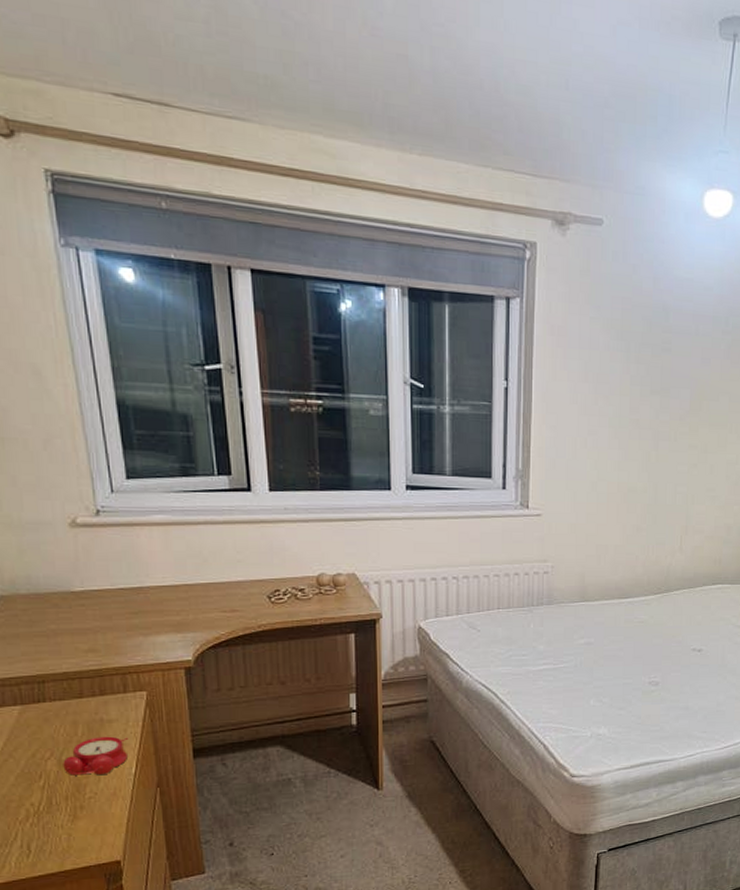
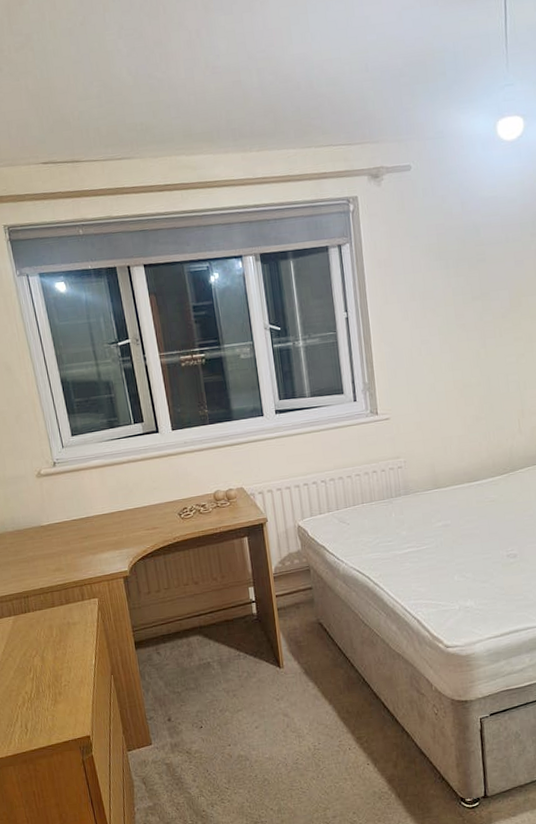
alarm clock: present [63,736,128,776] -> none [44,635,89,669]

